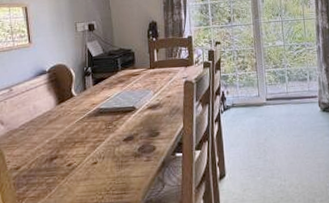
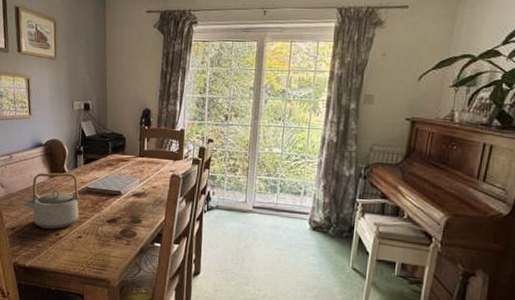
teapot: none [28,96,93,162] -> present [23,172,79,230]

